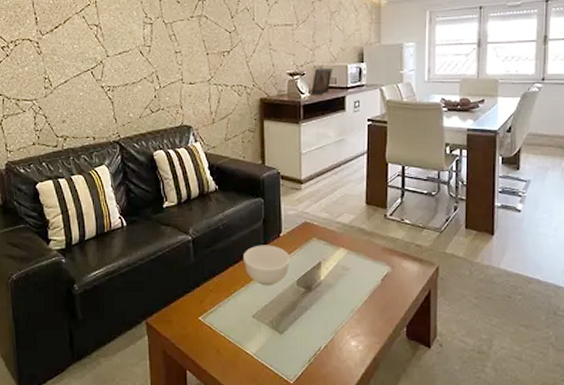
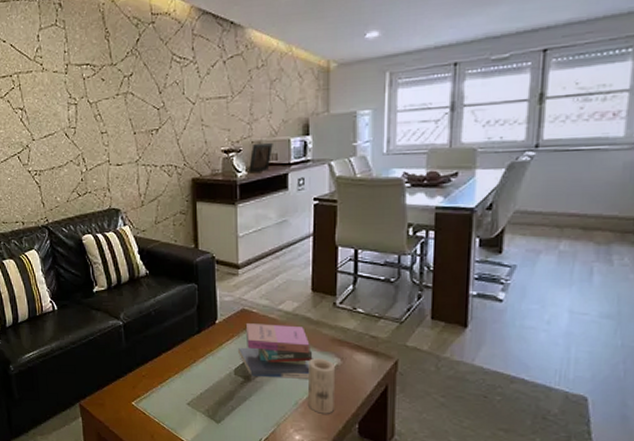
bowl: present [244,245,290,286] -> none [177,332,227,374]
books: none [299,235,367,287] -> present [237,323,313,379]
candle: none [362,267,387,319] -> present [307,358,336,414]

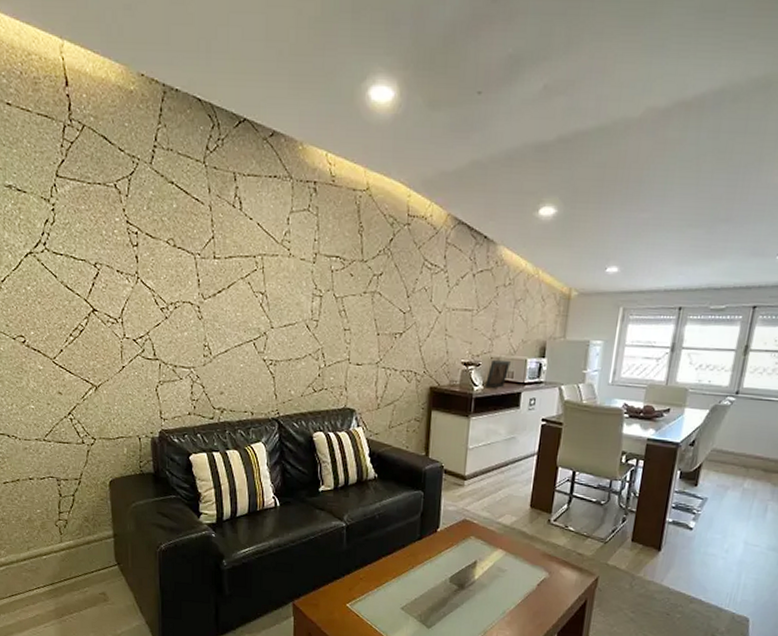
books: present [237,323,313,379] -> none [454,533,524,590]
candle: present [307,358,336,414] -> none [514,570,544,624]

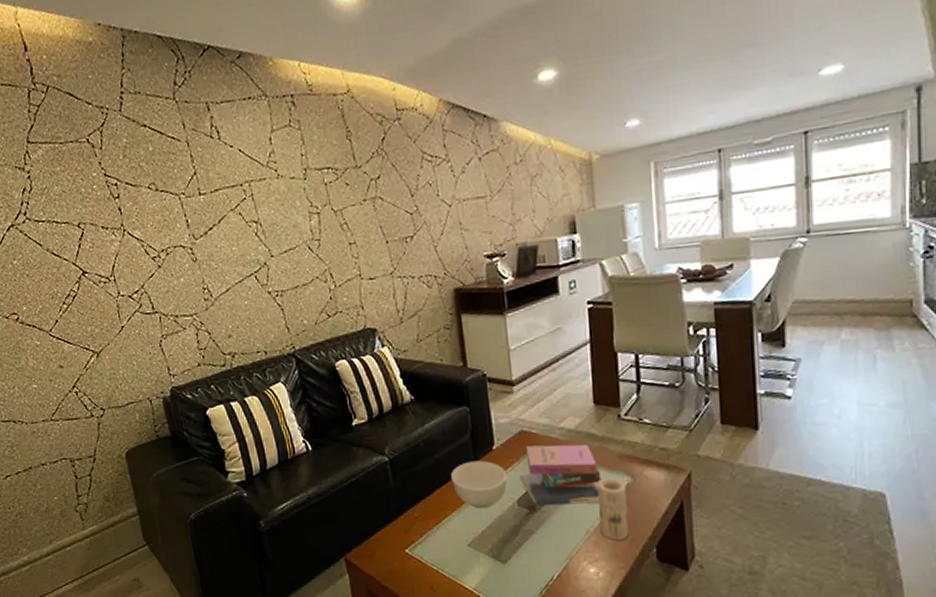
bowl: none [397,538,446,580] -> present [451,460,507,509]
books: none [454,533,524,590] -> present [518,444,602,506]
candle: none [514,570,544,624] -> present [597,478,629,541]

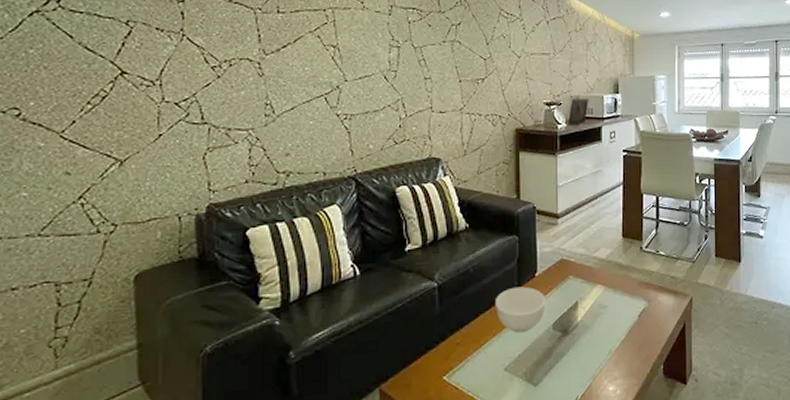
books: present [518,444,602,506] -> none [555,272,624,329]
candle: present [597,478,629,541] -> none [619,302,644,360]

